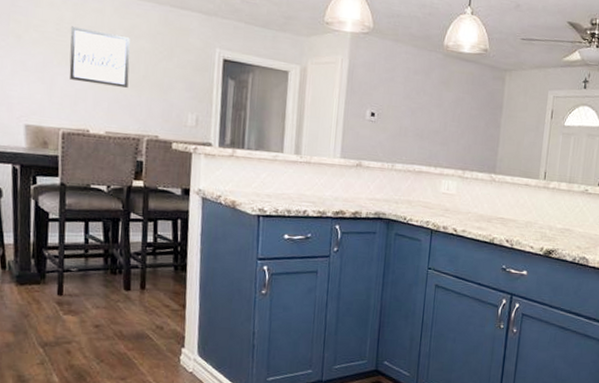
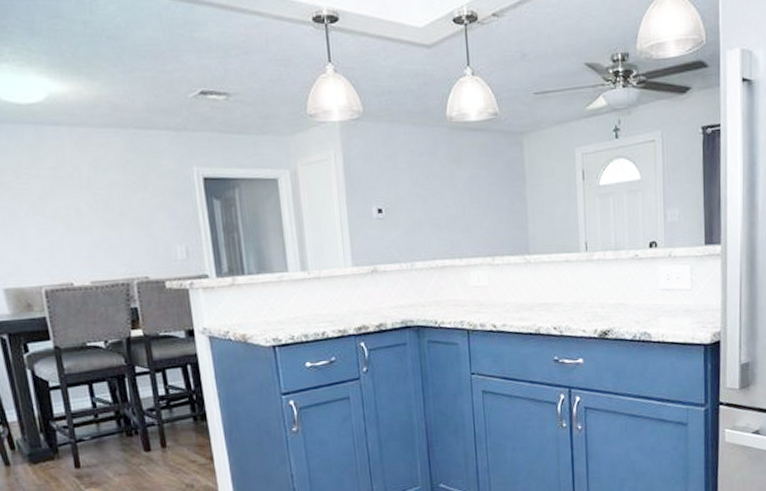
wall art: present [69,26,130,88] -> none [30,170,106,231]

